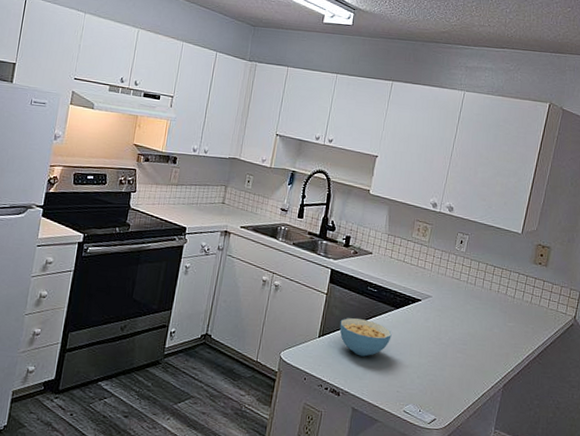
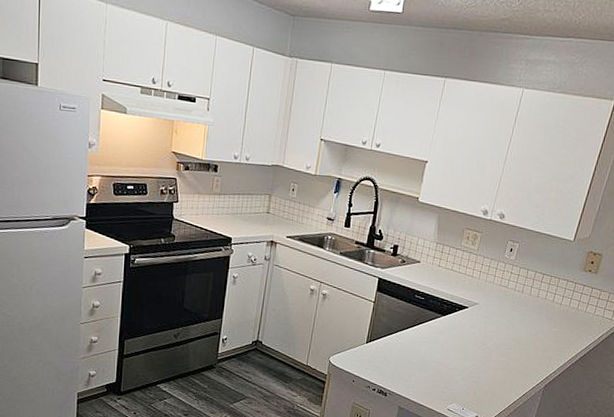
cereal bowl: present [339,318,392,357] -> none [387,325,438,361]

